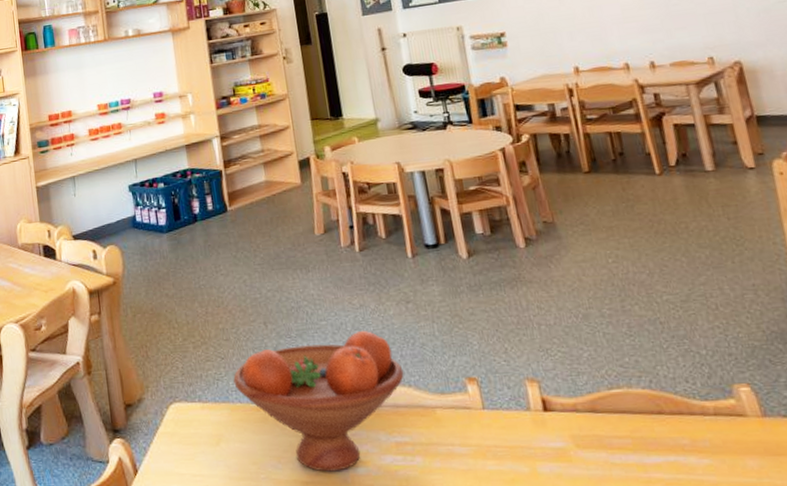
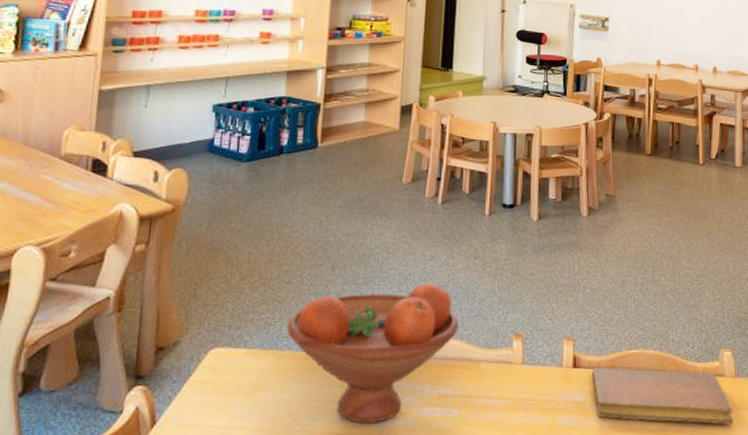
notebook: none [568,410,773,473] -> present [592,367,734,425]

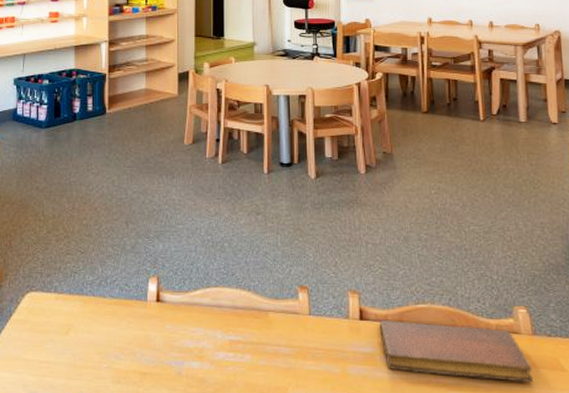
fruit bowl: present [286,282,459,424] -> none [90,236,246,364]

